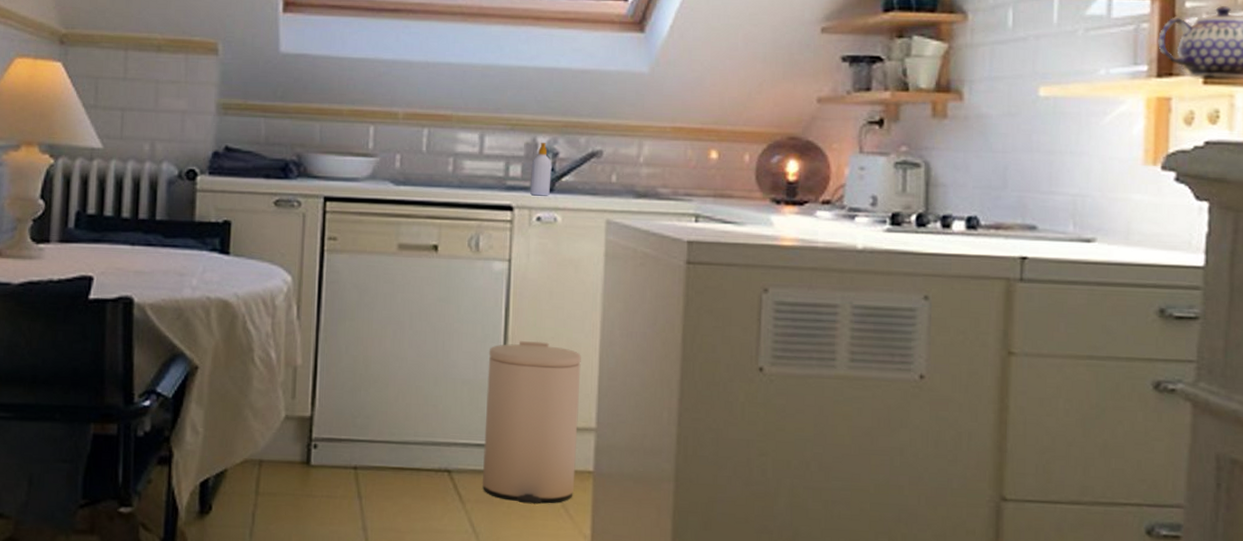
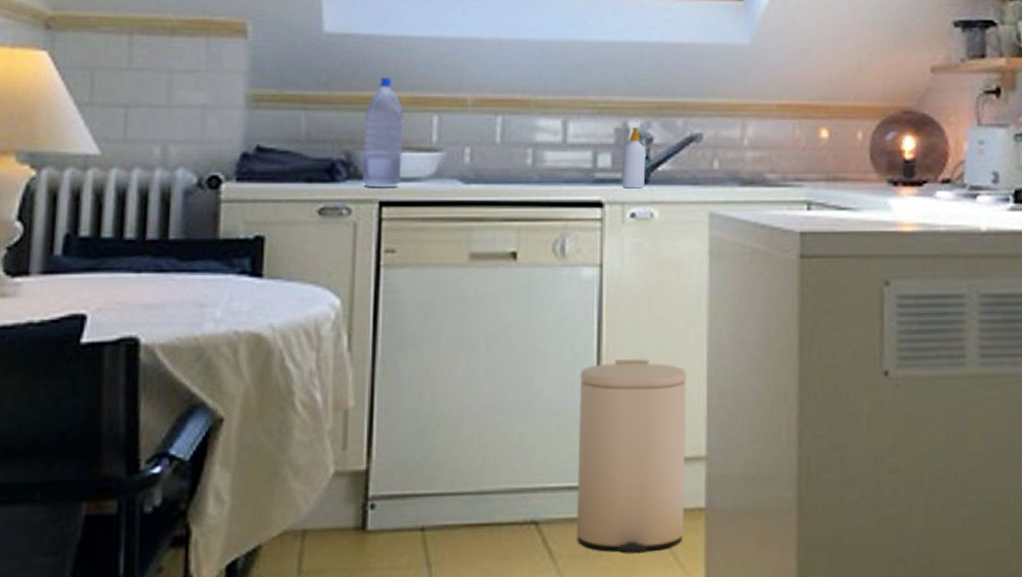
water bottle: none [310,92,346,186] -> present [361,77,405,188]

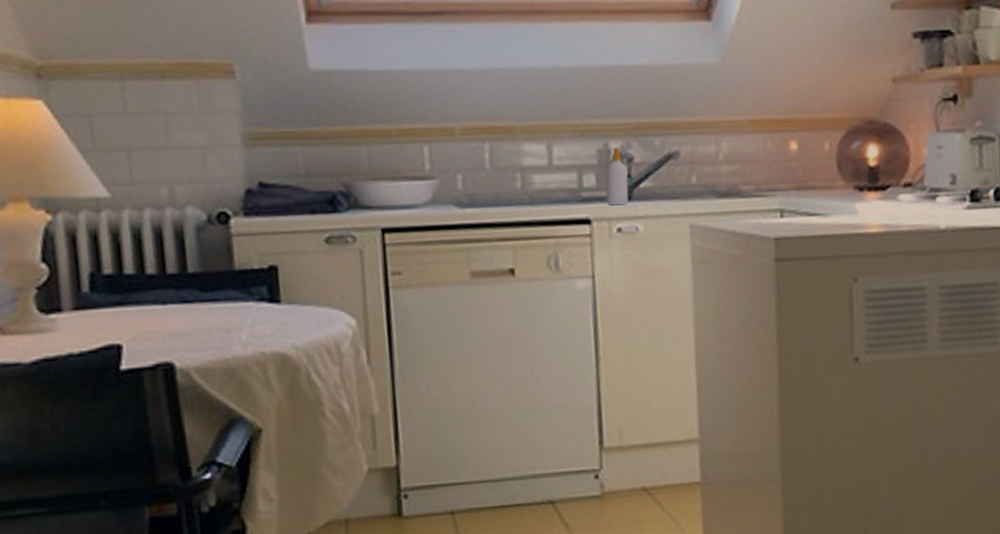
water bottle: present [361,77,405,188] -> none [358,111,399,216]
pedal bin: present [576,358,687,554] -> none [581,357,683,524]

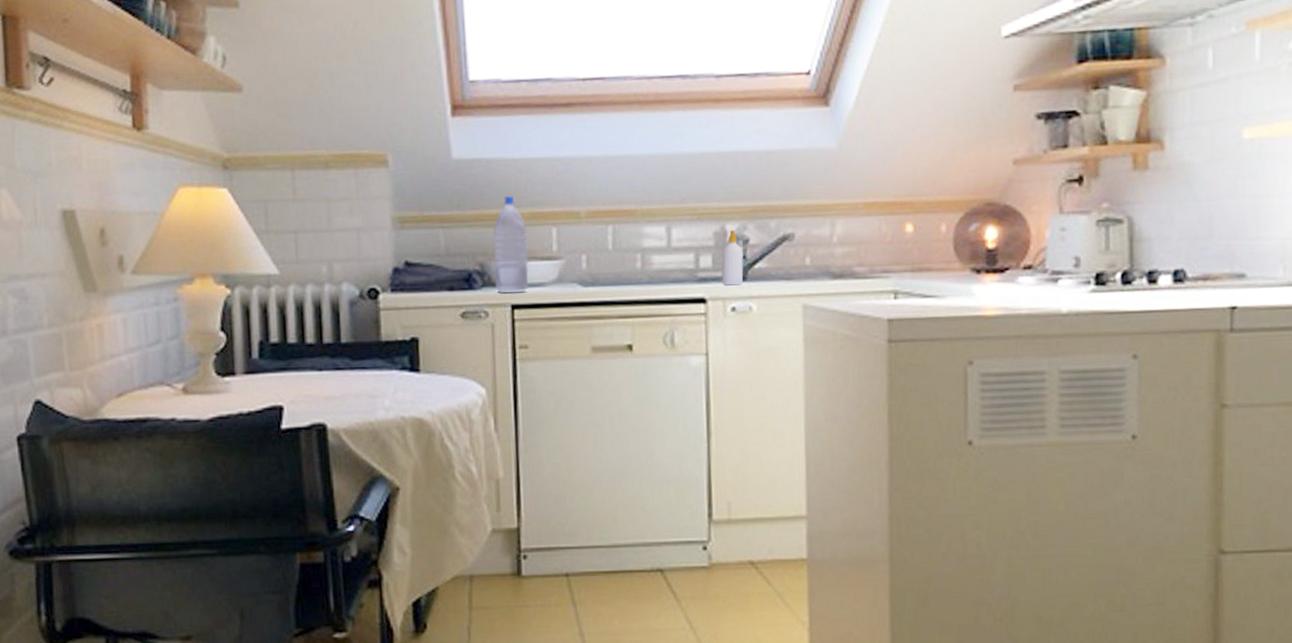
water bottle: none [358,111,399,216] -> present [493,196,529,294]

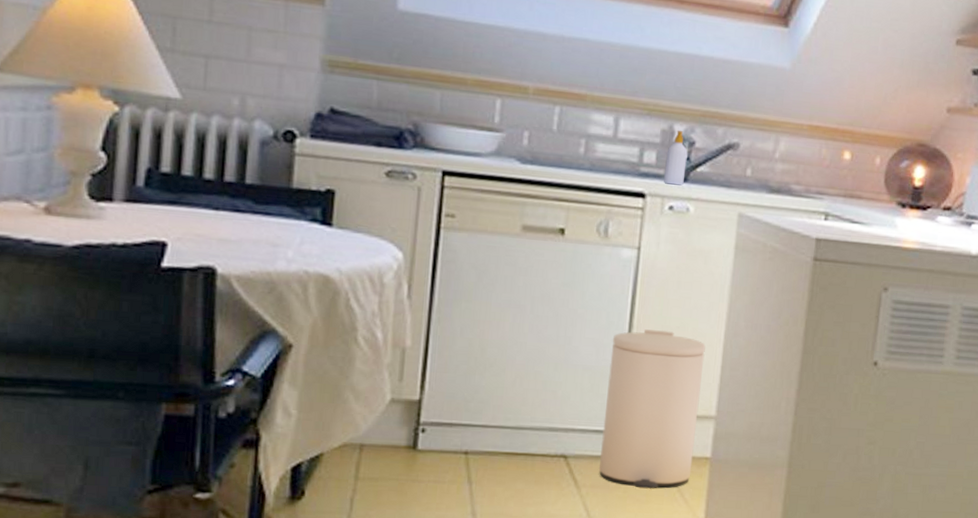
water bottle: present [493,196,529,294] -> none [427,58,470,160]
pedal bin: none [692,433,789,596] -> present [599,329,706,489]

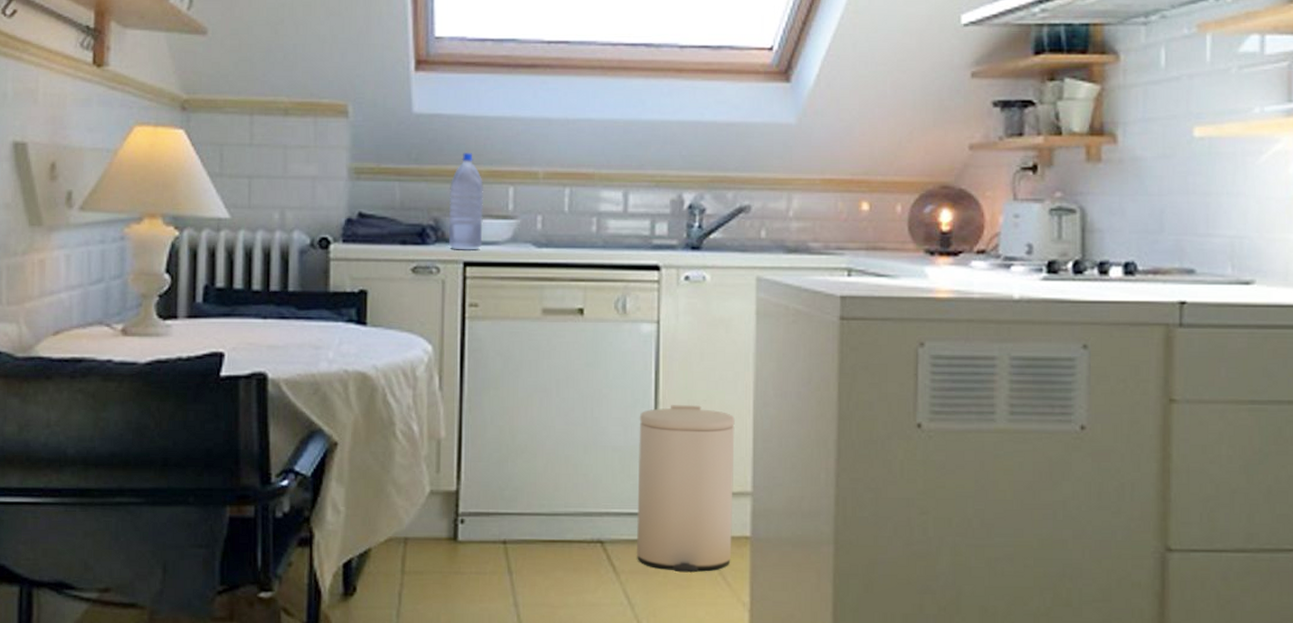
water bottle: none [427,58,470,160] -> present [448,153,484,250]
soap bottle: present [664,131,688,186] -> none [677,199,699,254]

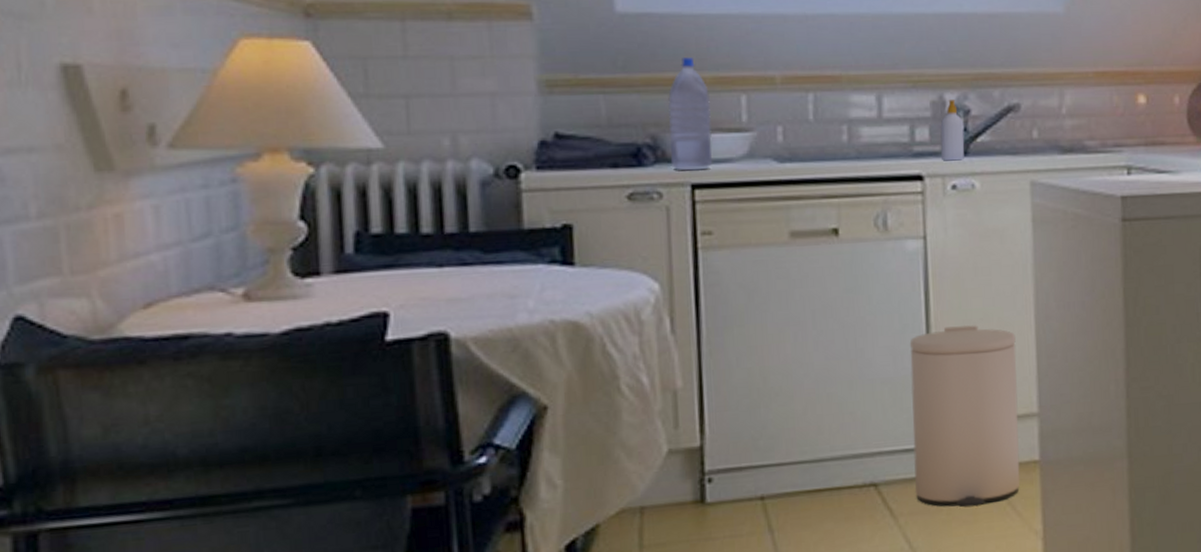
soap bottle: none [677,199,699,254] -> present [940,100,965,161]

